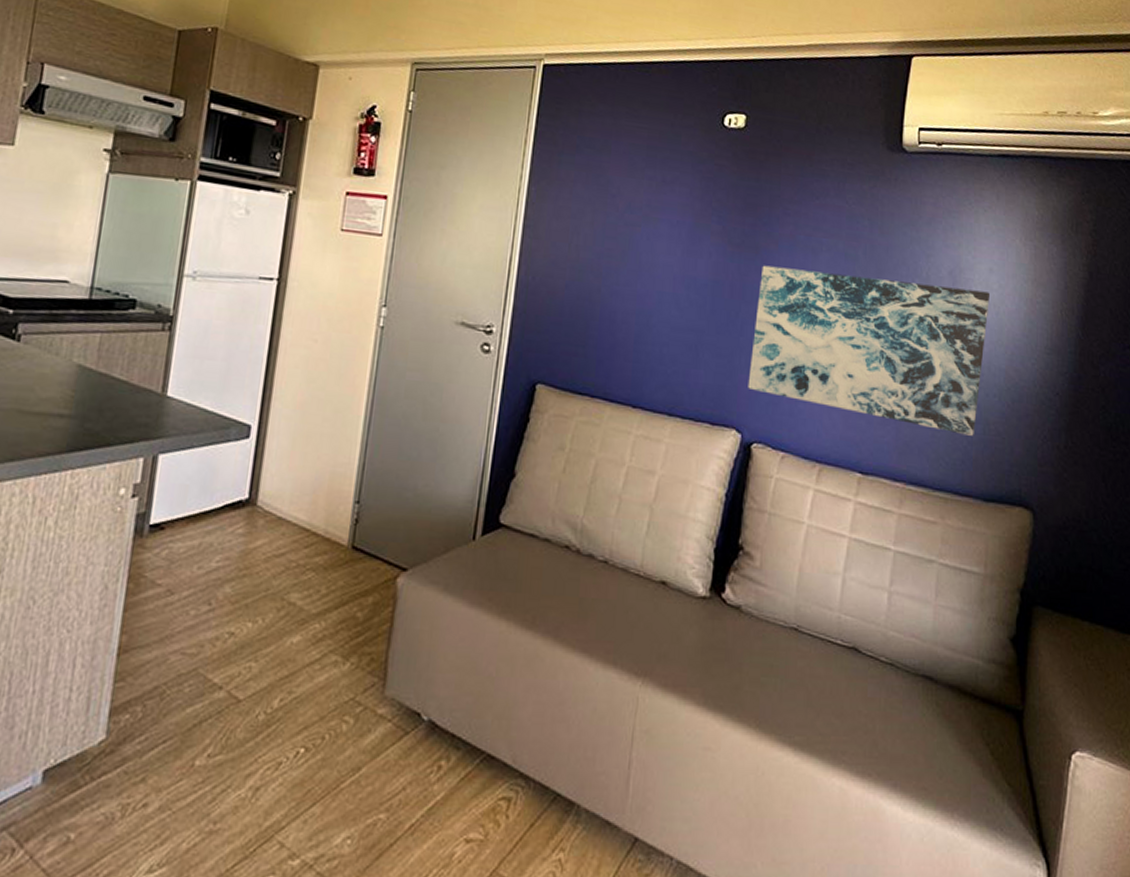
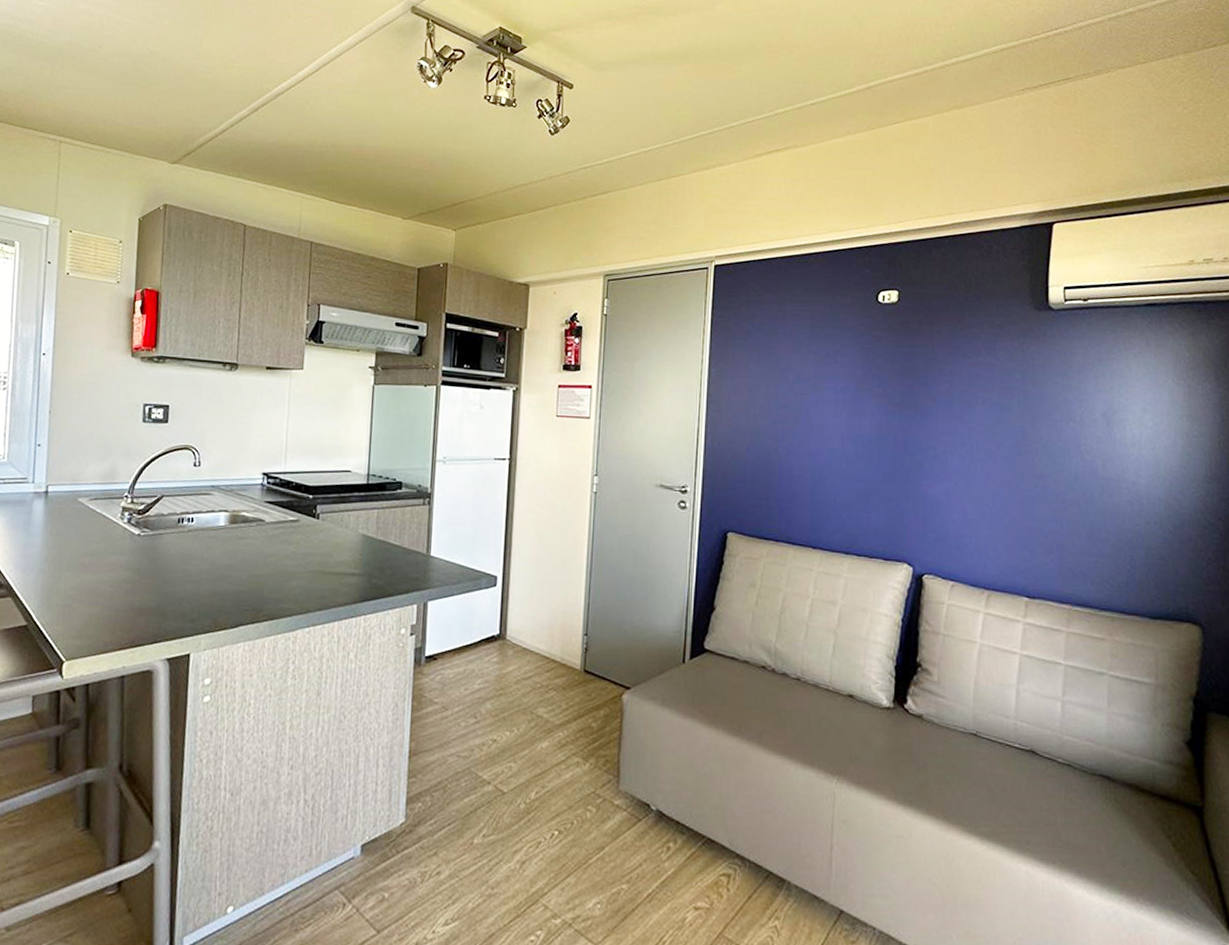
wall art: present [748,265,989,436] -> none [916,420,1145,560]

